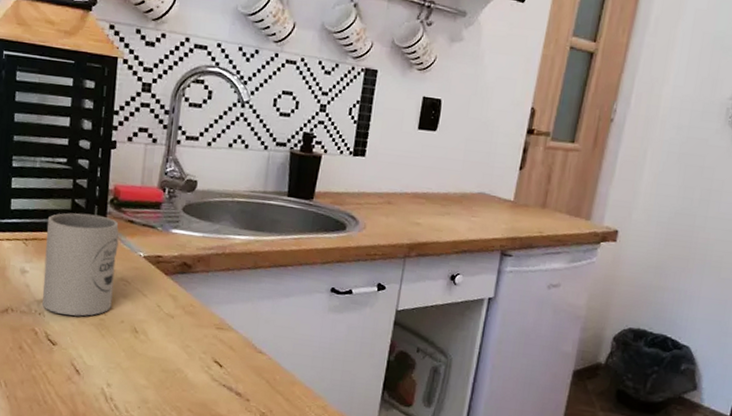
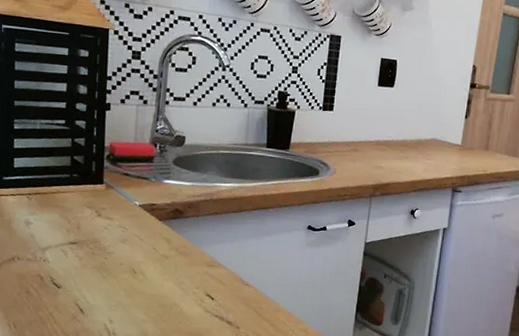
mug: present [42,213,119,317] -> none [46,168,116,261]

